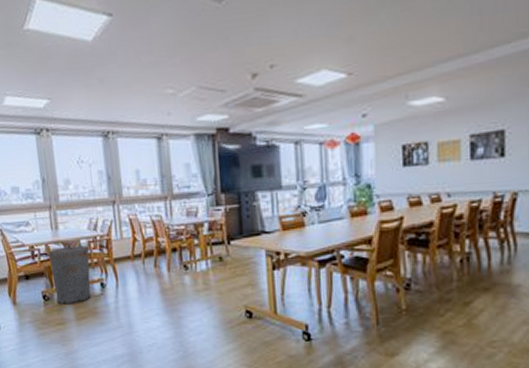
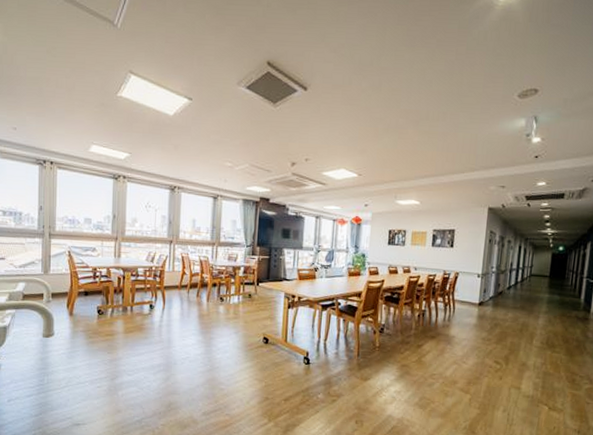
trash can: present [48,243,91,305] -> none [108,270,145,320]

